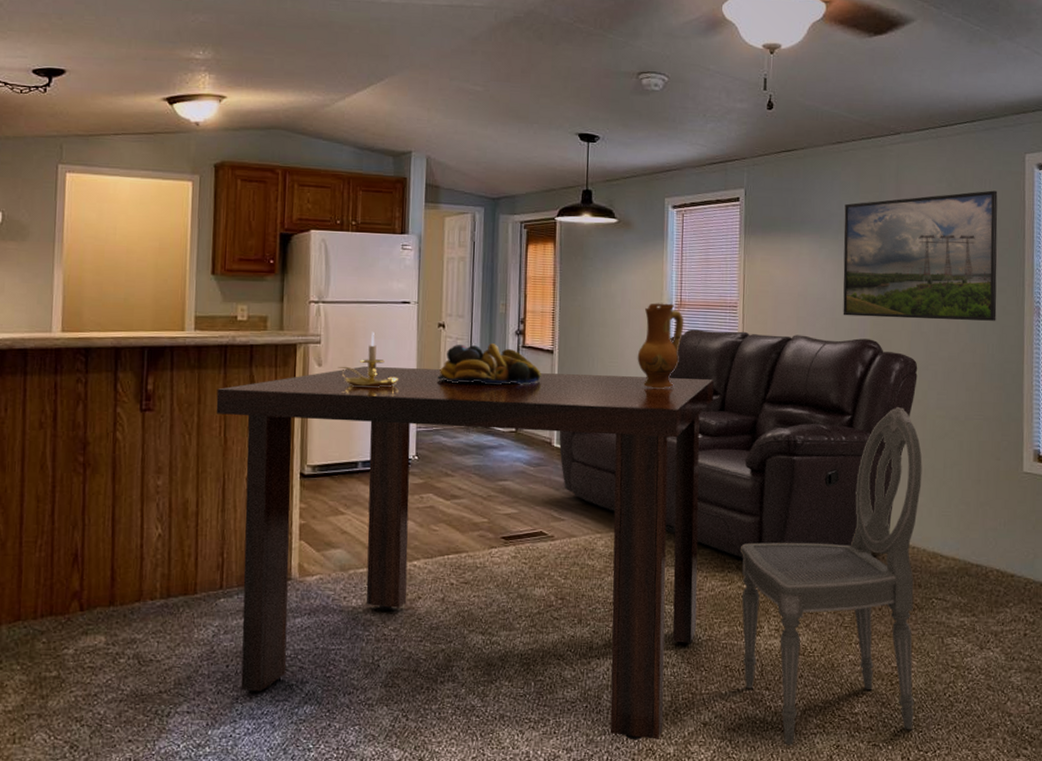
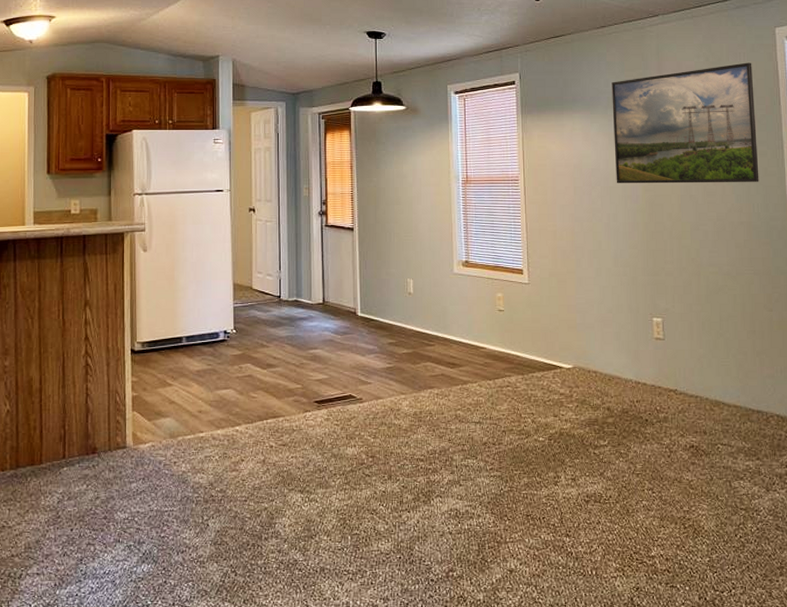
dining table: present [216,366,714,740] -> none [54,248,502,589]
candle holder: present [338,331,399,388] -> none [161,218,216,269]
fruit bowl: present [437,342,542,385] -> none [250,223,345,262]
sofa: present [559,329,918,559] -> none [362,202,690,414]
ceramic jug: present [637,303,684,389] -> none [430,180,471,259]
dining chair: present [741,407,922,745] -> none [535,266,708,589]

